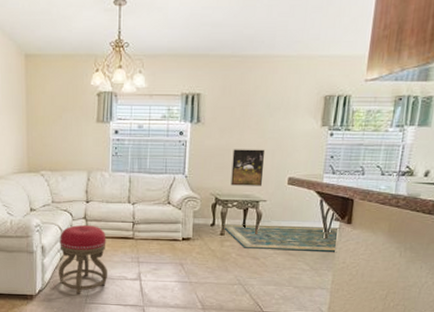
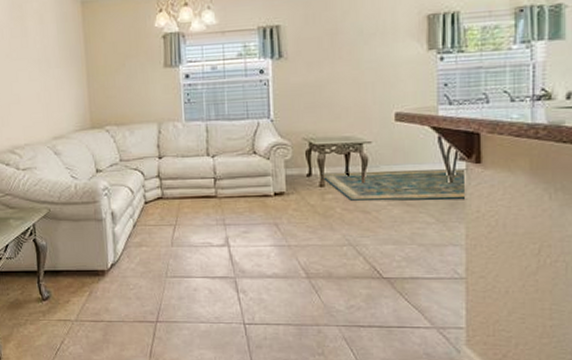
stool: present [59,225,107,294] -> none [131,185,189,267]
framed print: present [231,149,265,186] -> none [324,82,364,127]

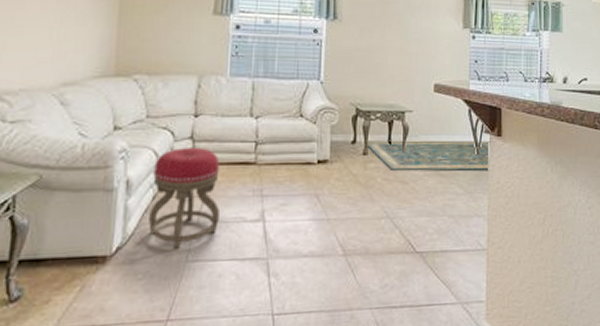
stool: none [131,185,189,267] -> present [149,148,220,249]

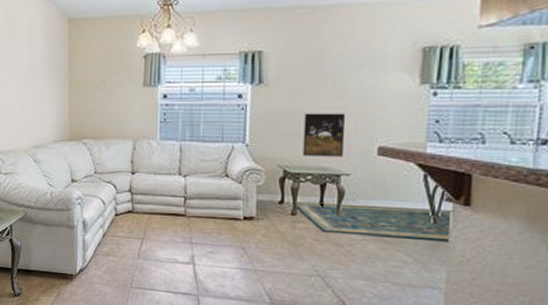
stool: present [149,148,220,249] -> none [101,199,155,277]
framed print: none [373,50,409,94] -> present [302,113,346,157]

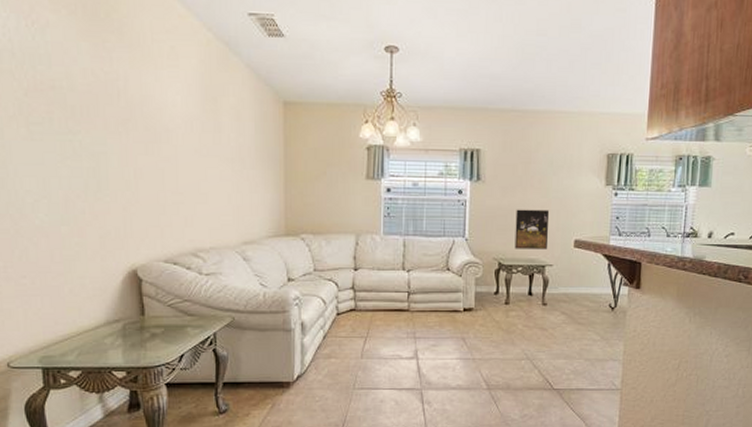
rug: present [294,201,454,243] -> none [507,291,629,321]

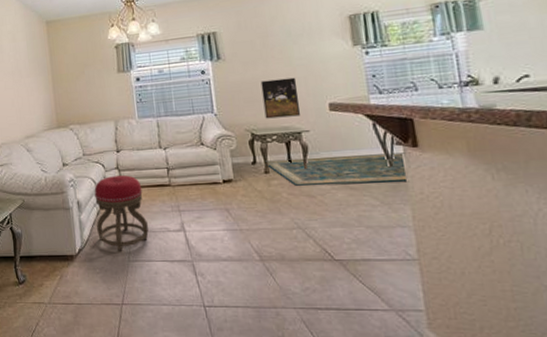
stool: none [322,297,379,378] -> present [94,175,149,251]
rug: none [507,291,629,321] -> present [265,152,410,186]

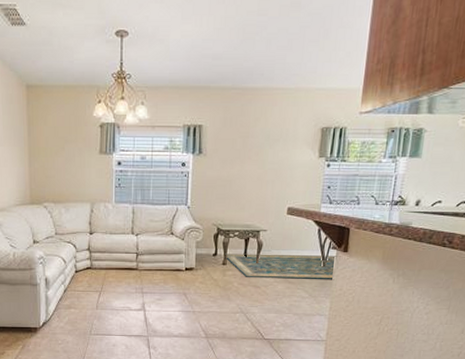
stool: present [94,175,149,251] -> none [63,257,112,326]
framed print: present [260,77,300,119] -> none [232,180,266,216]

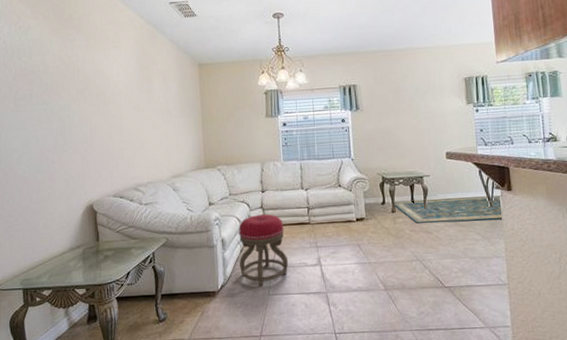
stool: none [63,257,112,326] -> present [238,214,288,286]

